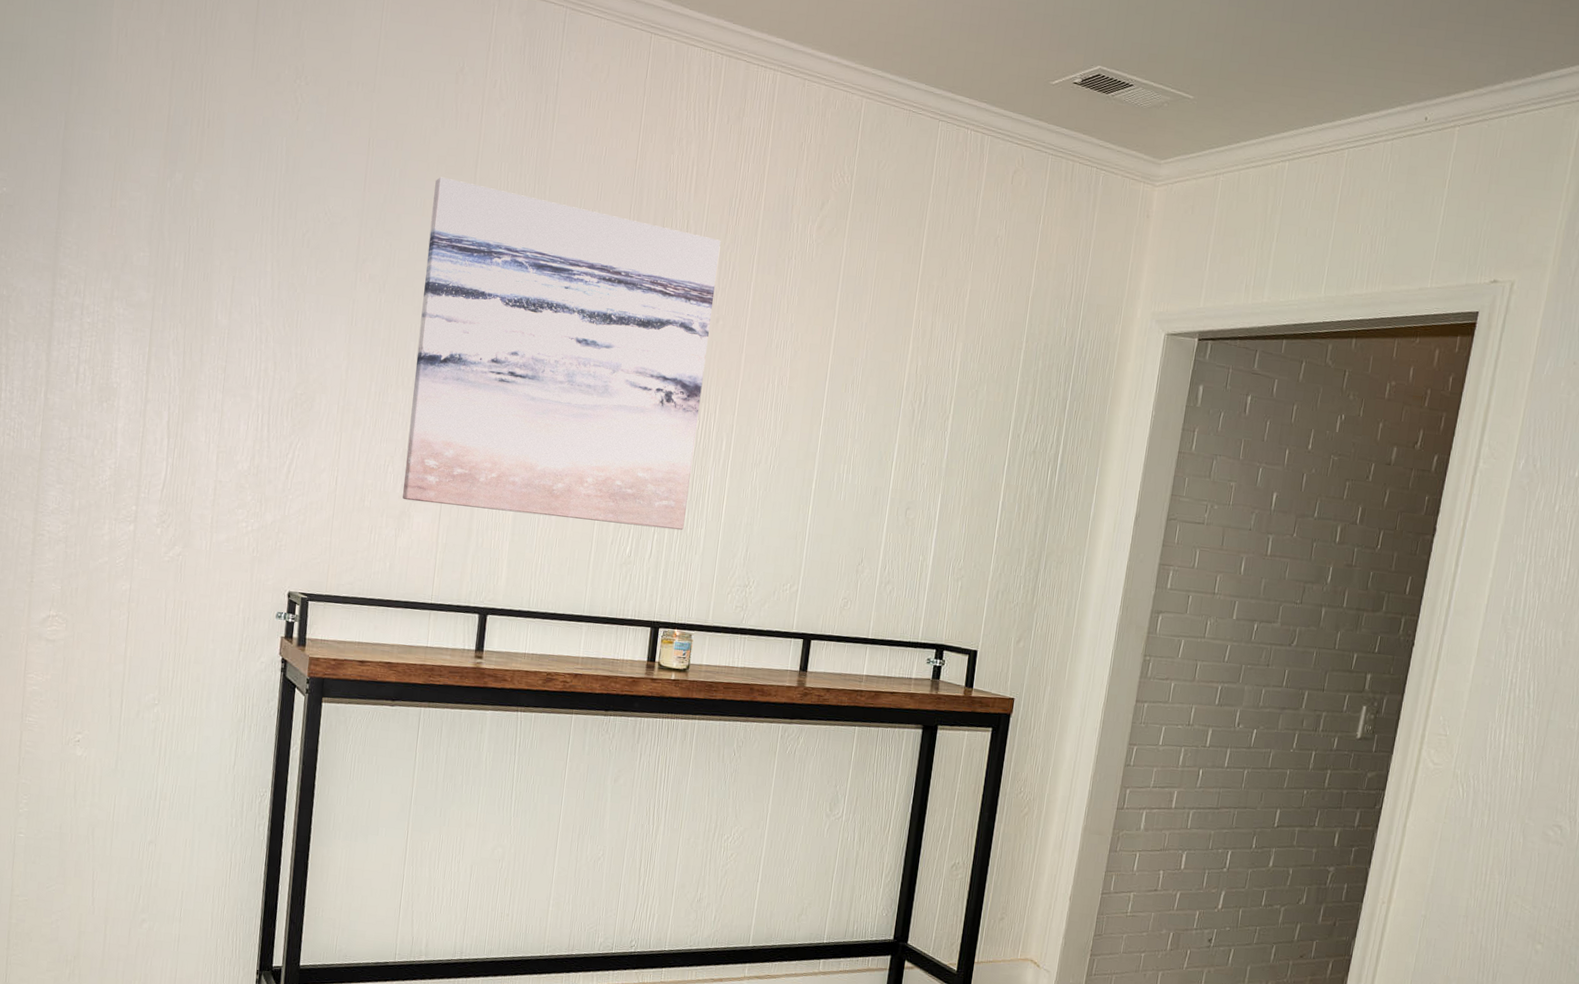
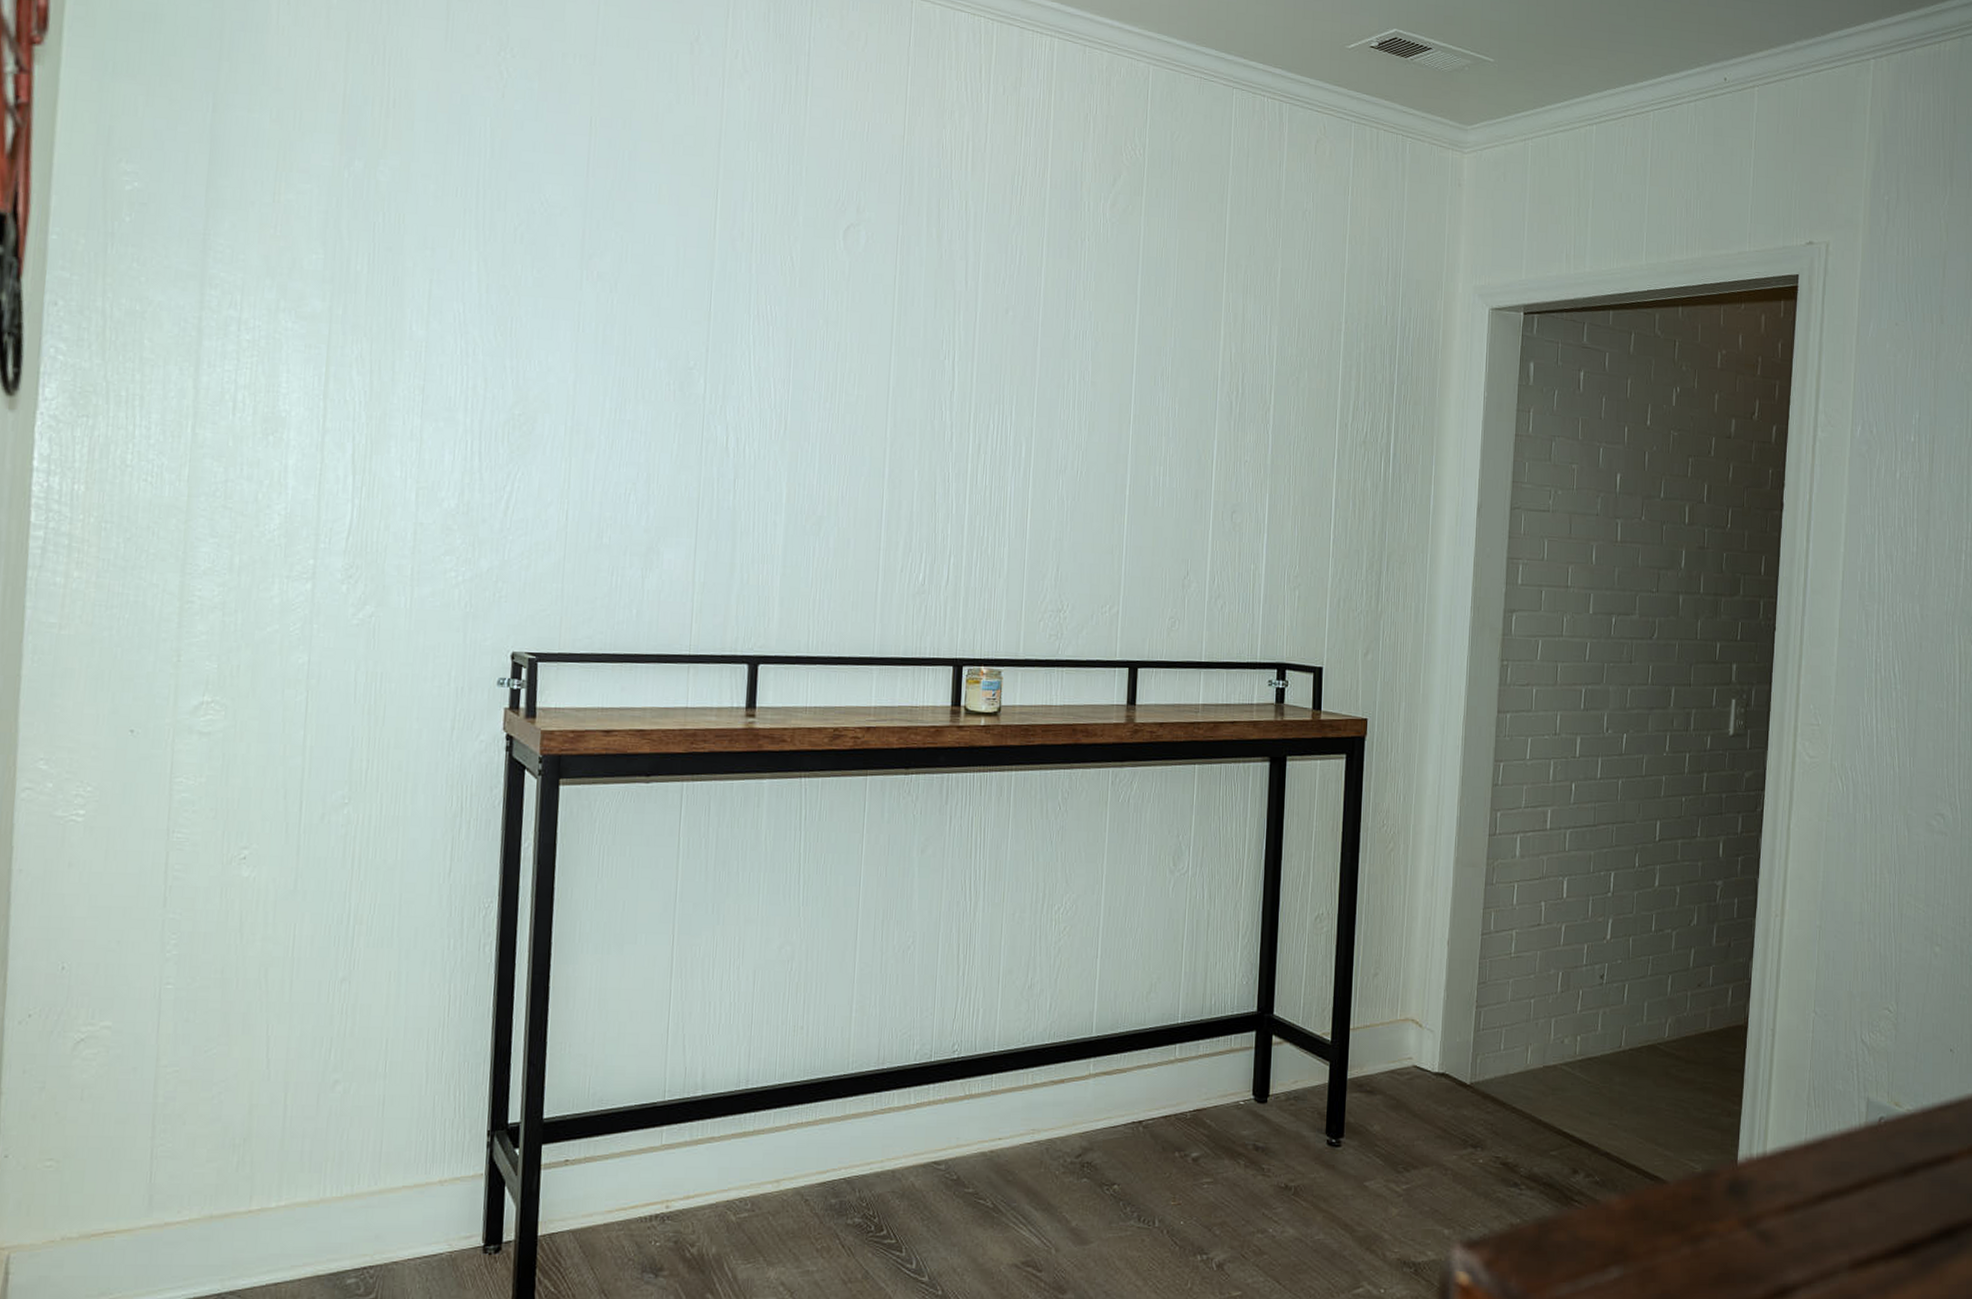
wall art: present [402,177,721,531] -> none [648,159,1005,551]

